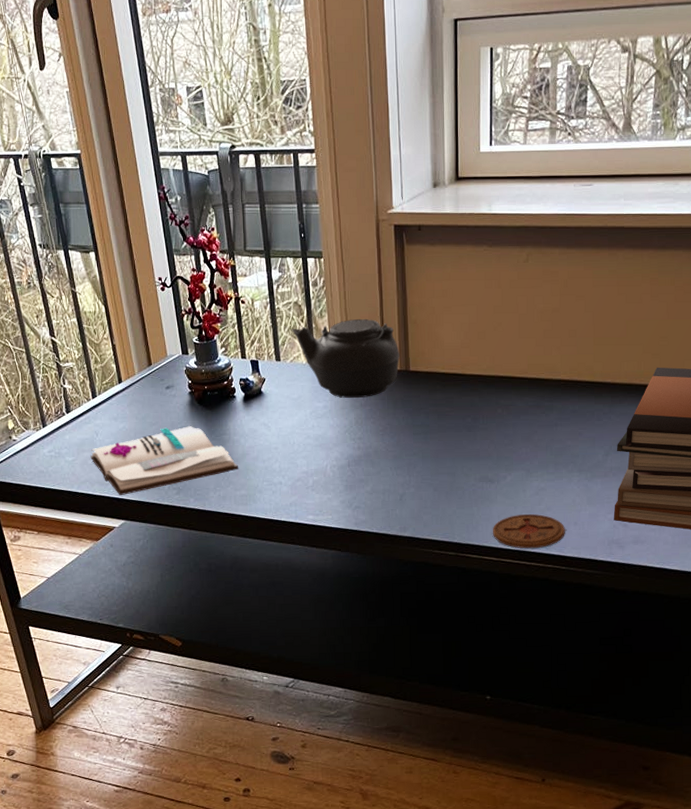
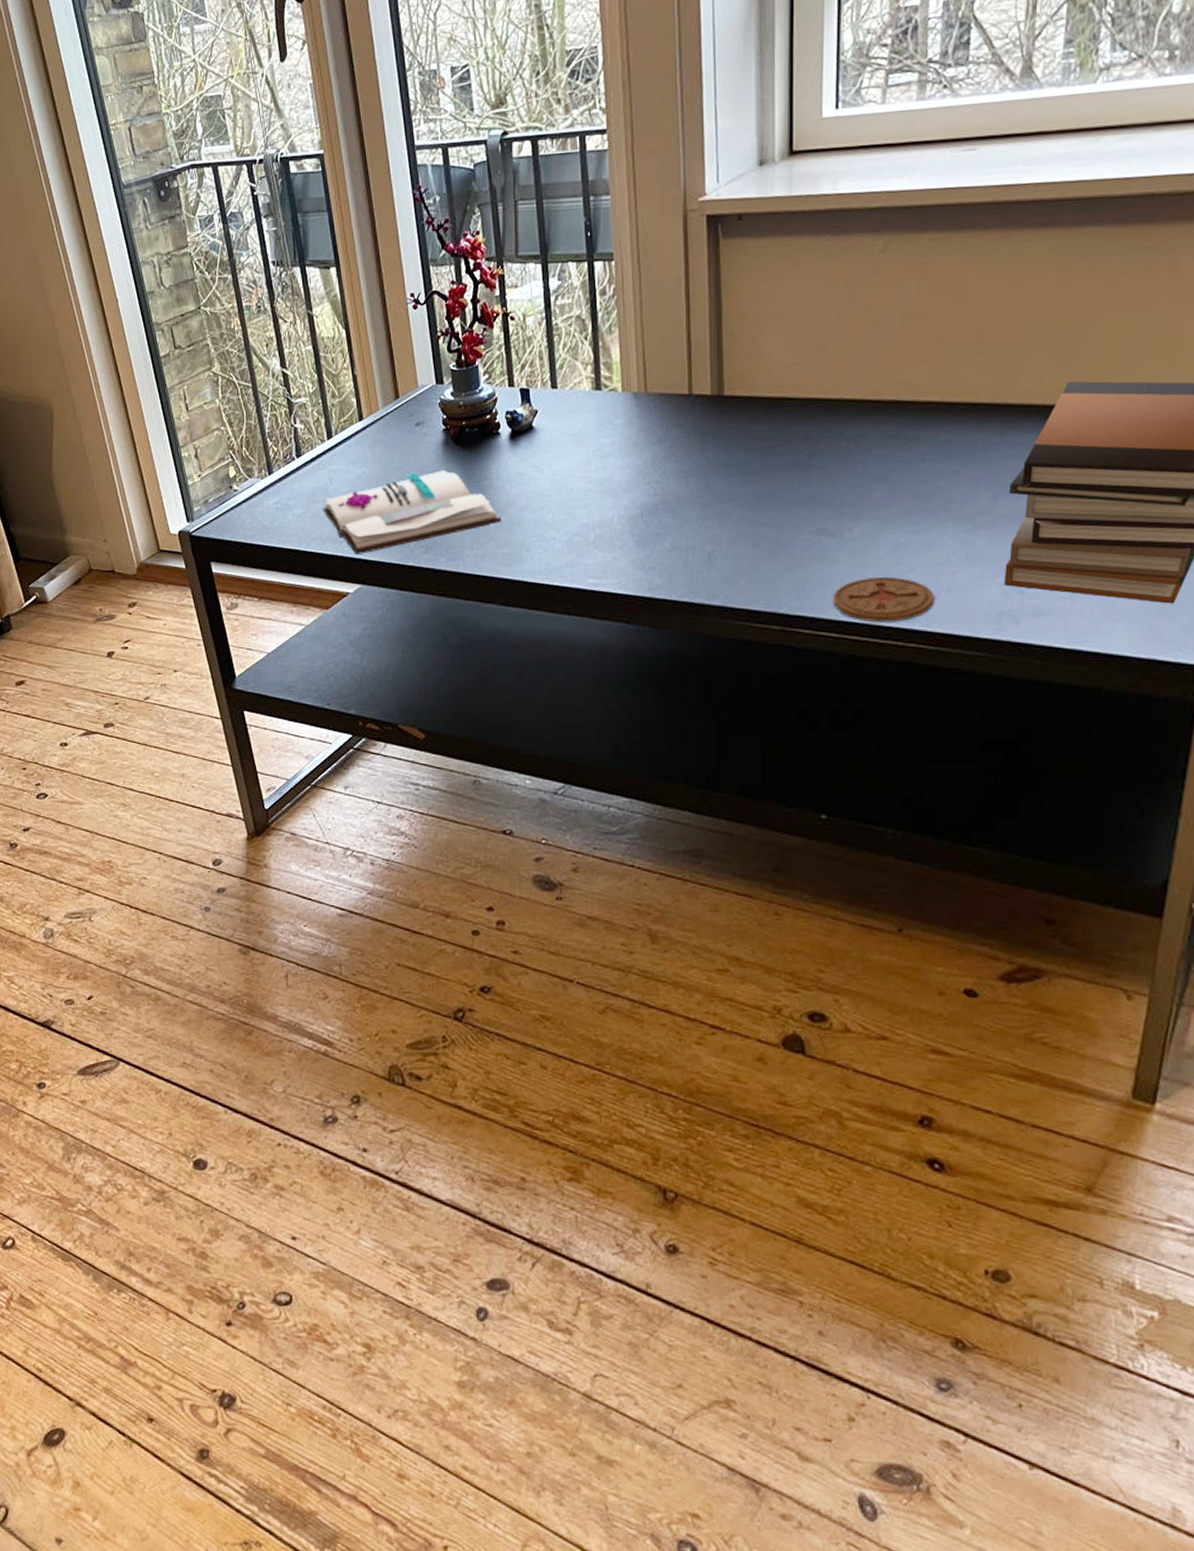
teapot: present [291,318,401,398] -> none [572,333,712,432]

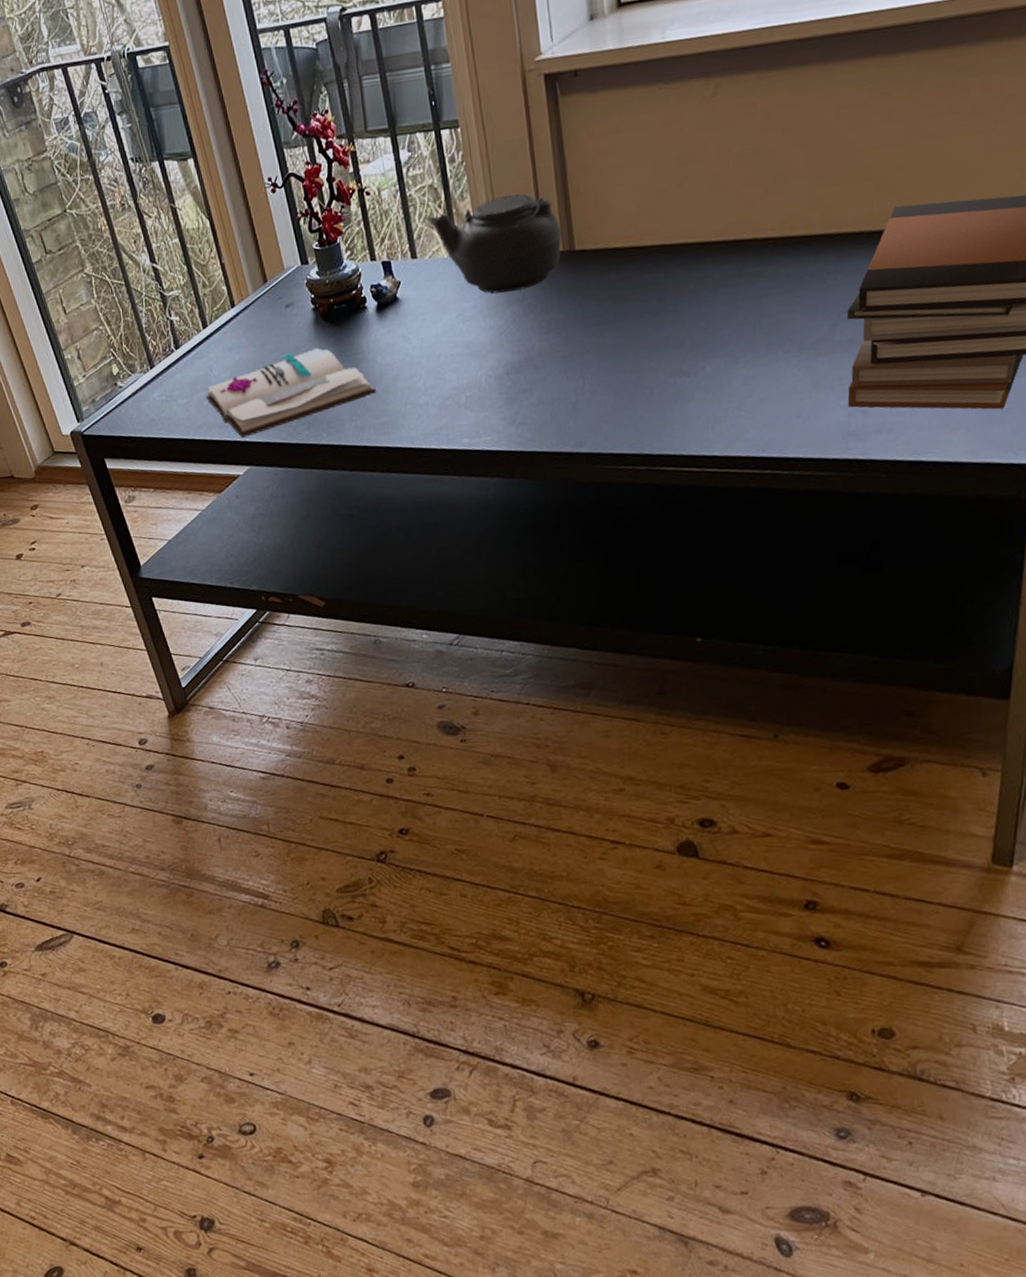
teapot: none [572,333,712,432] -> present [427,193,563,294]
coaster: present [833,577,934,623] -> none [692,409,786,454]

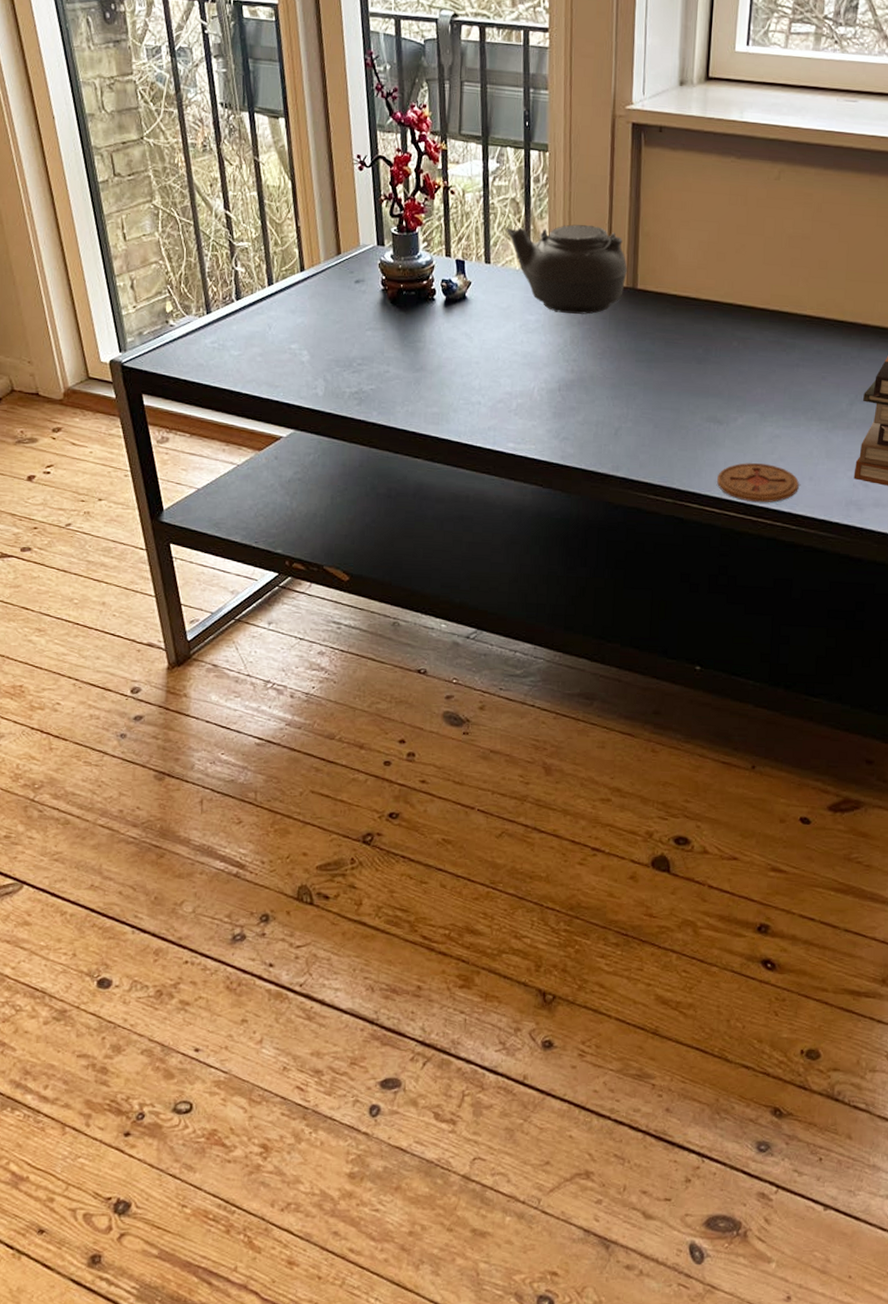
book: present [205,348,376,438] -> none [260,327,432,401]
coaster: none [692,409,786,454] -> present [717,463,799,503]

